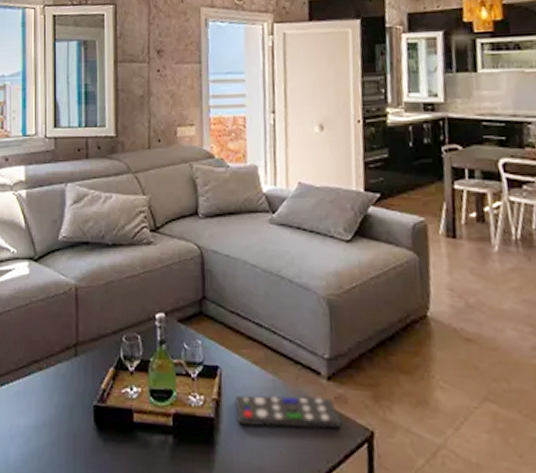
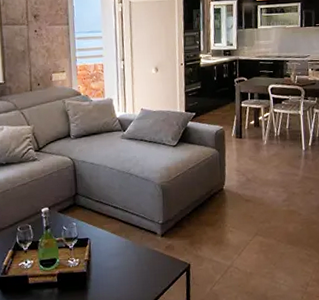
remote control: present [235,395,341,429] -> none [100,248,170,274]

